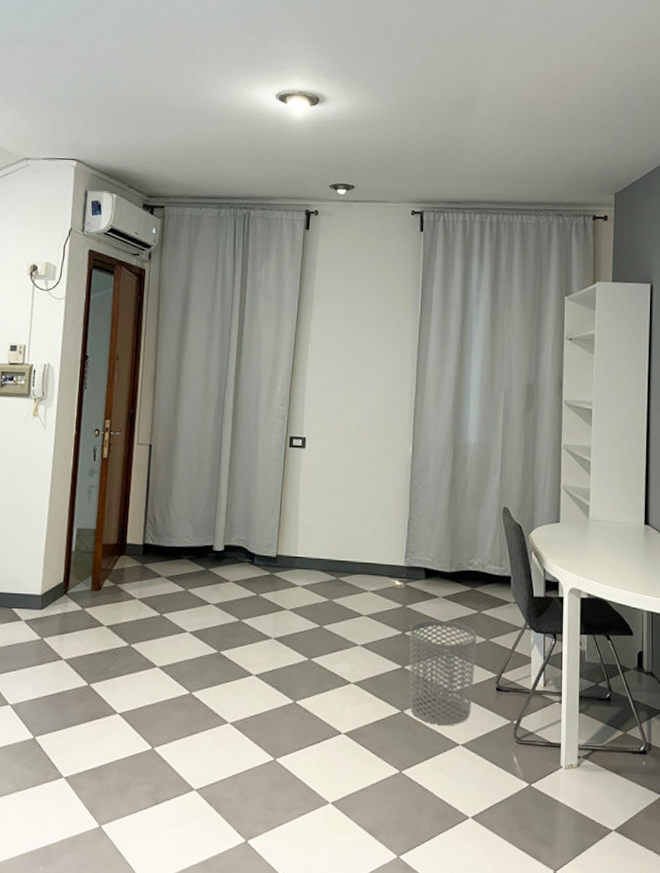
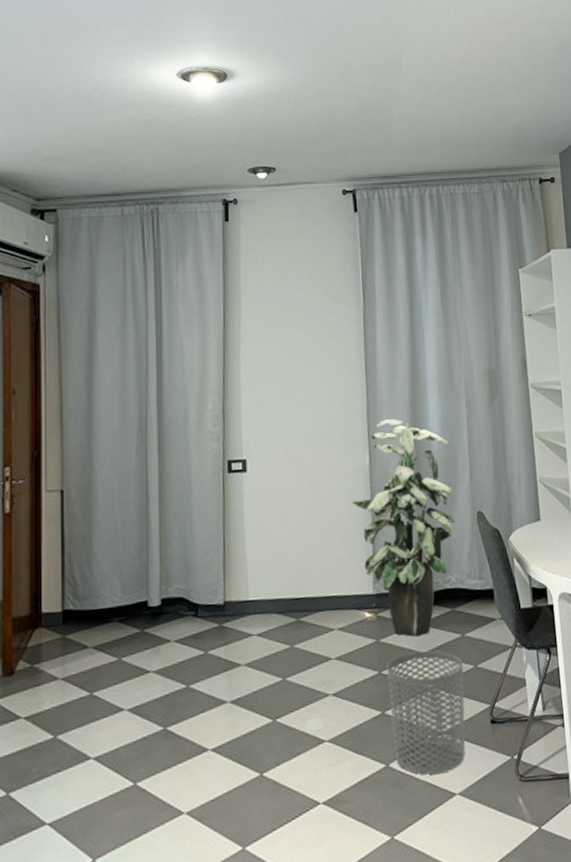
indoor plant: none [393,417,485,607] -> present [352,419,455,637]

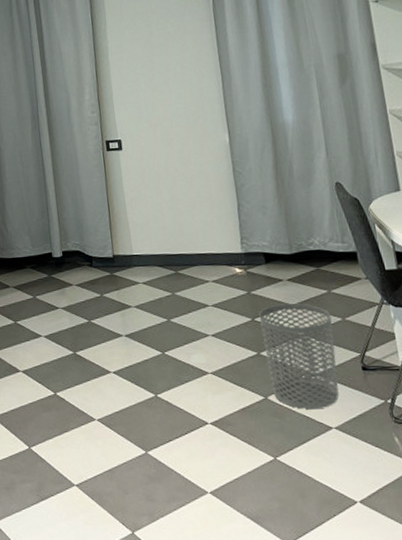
indoor plant: present [352,419,455,637] -> none [216,102,315,291]

